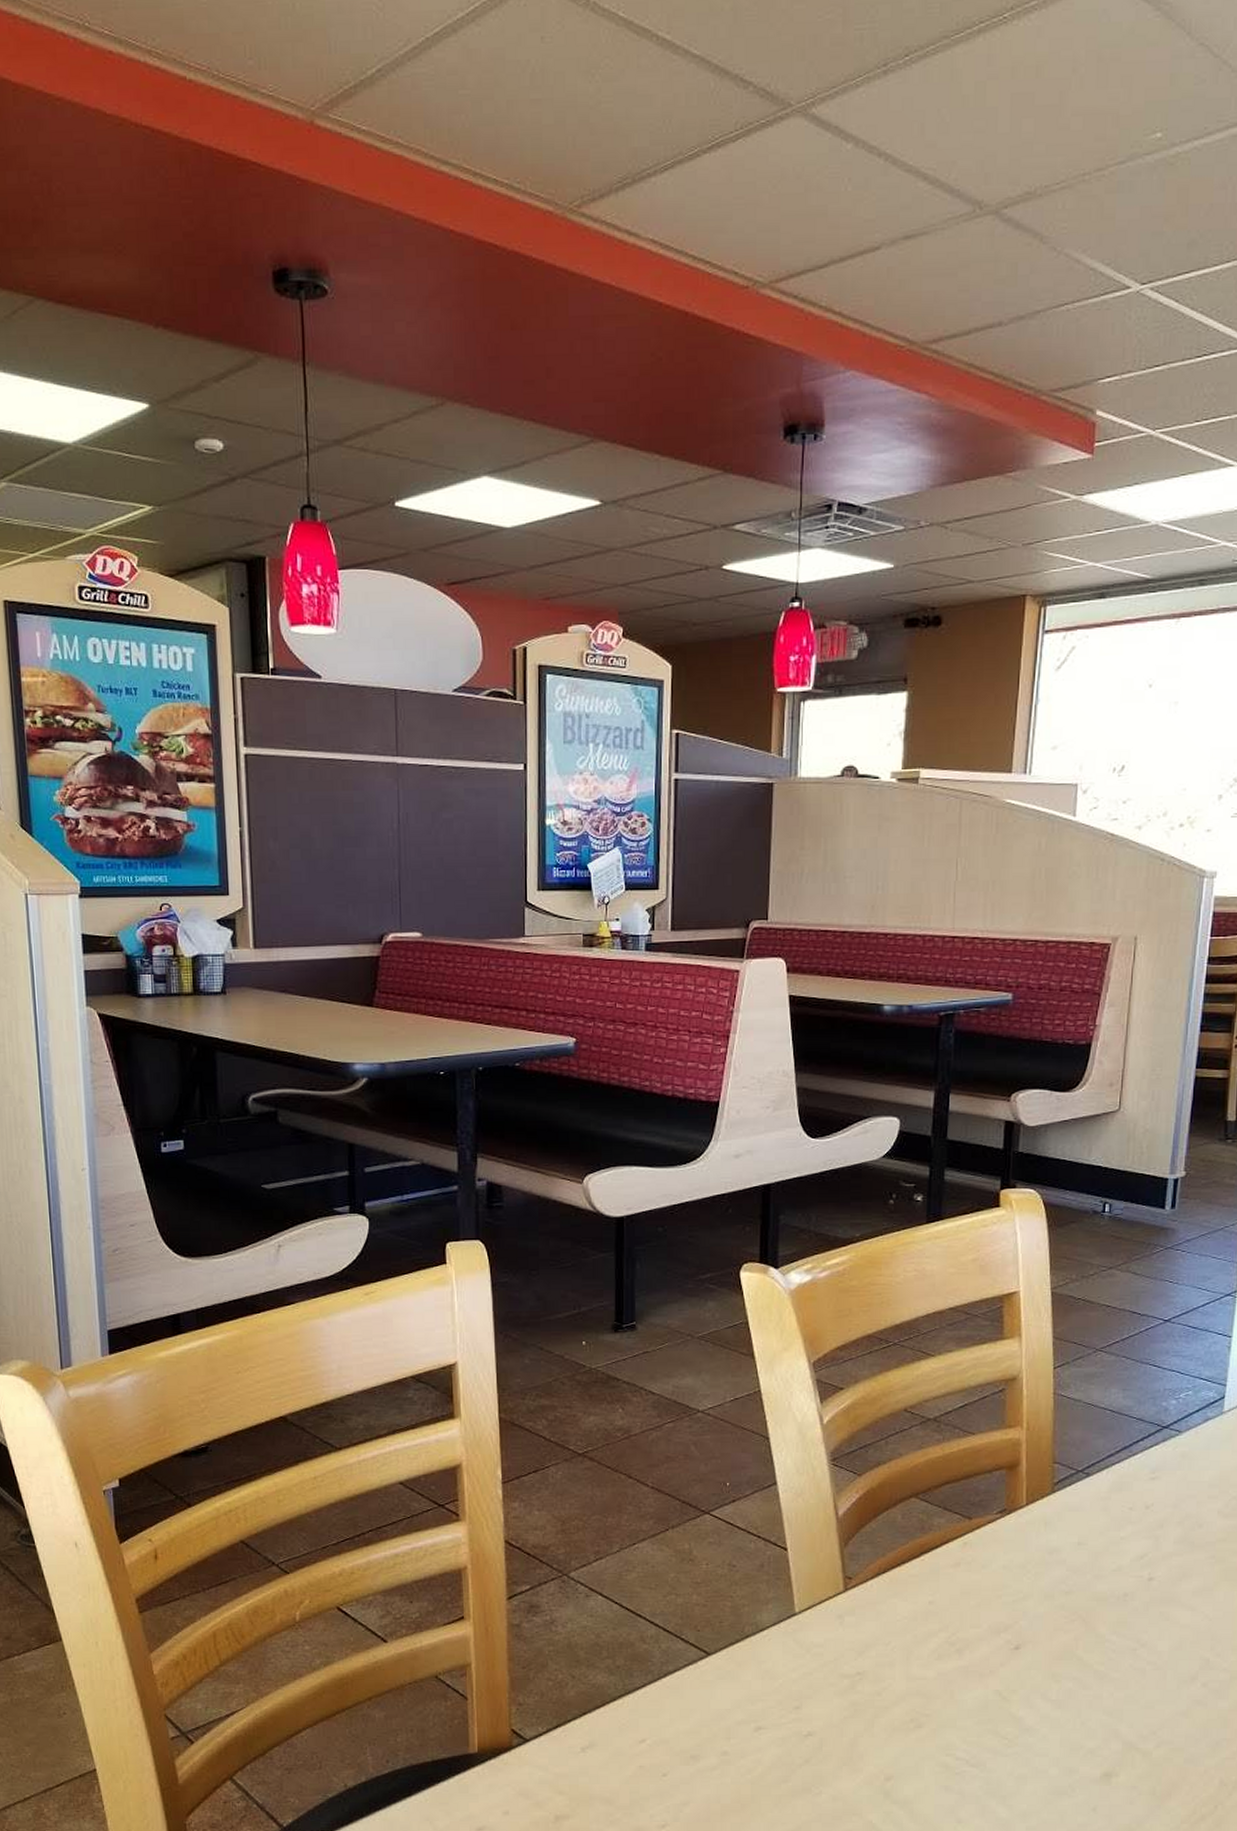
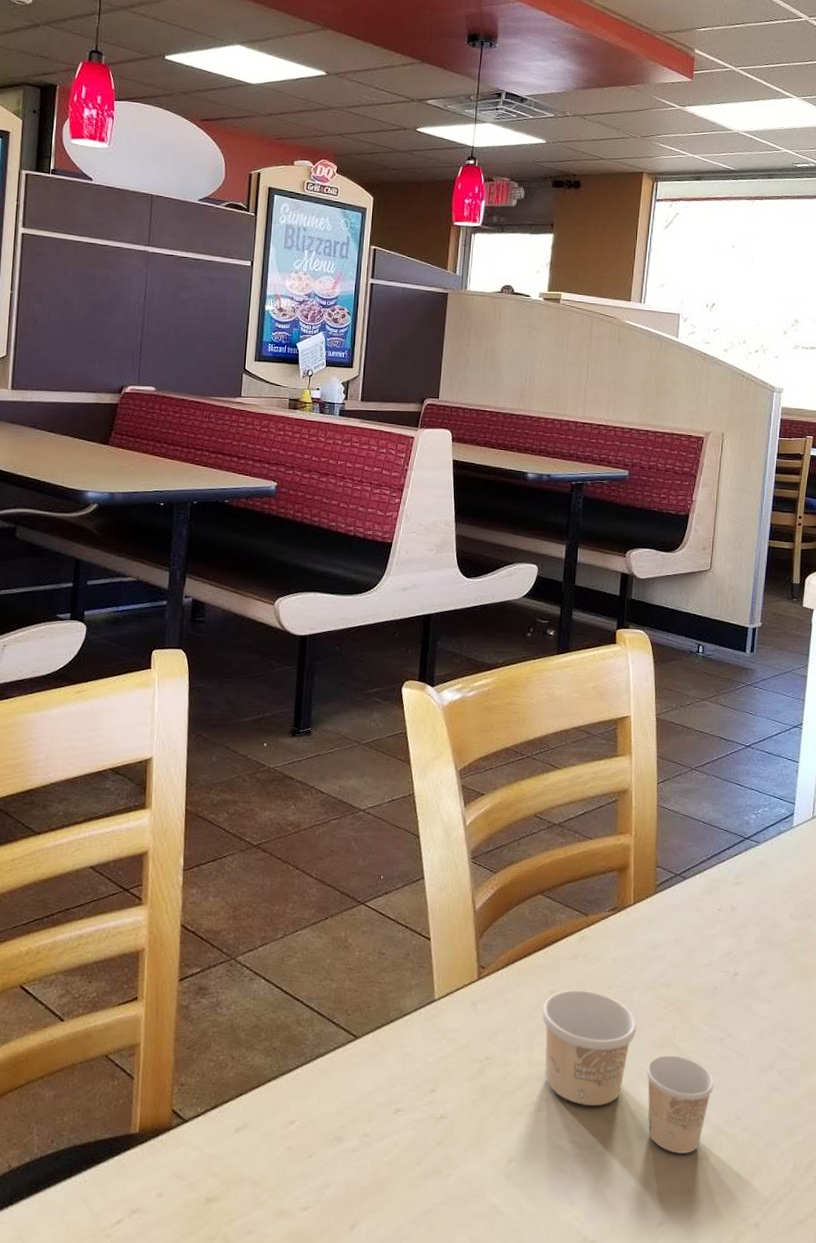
paper cup: none [920,1600,1124,1770] -> present [542,990,714,1154]

